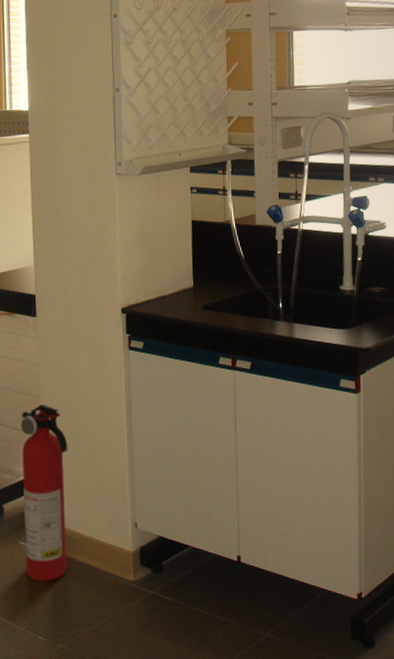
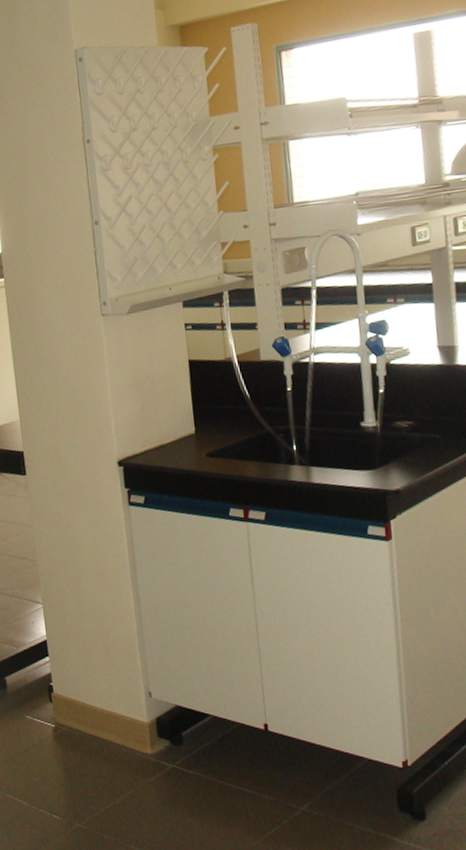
fire extinguisher: present [20,403,68,582] -> none [17,568,79,758]

